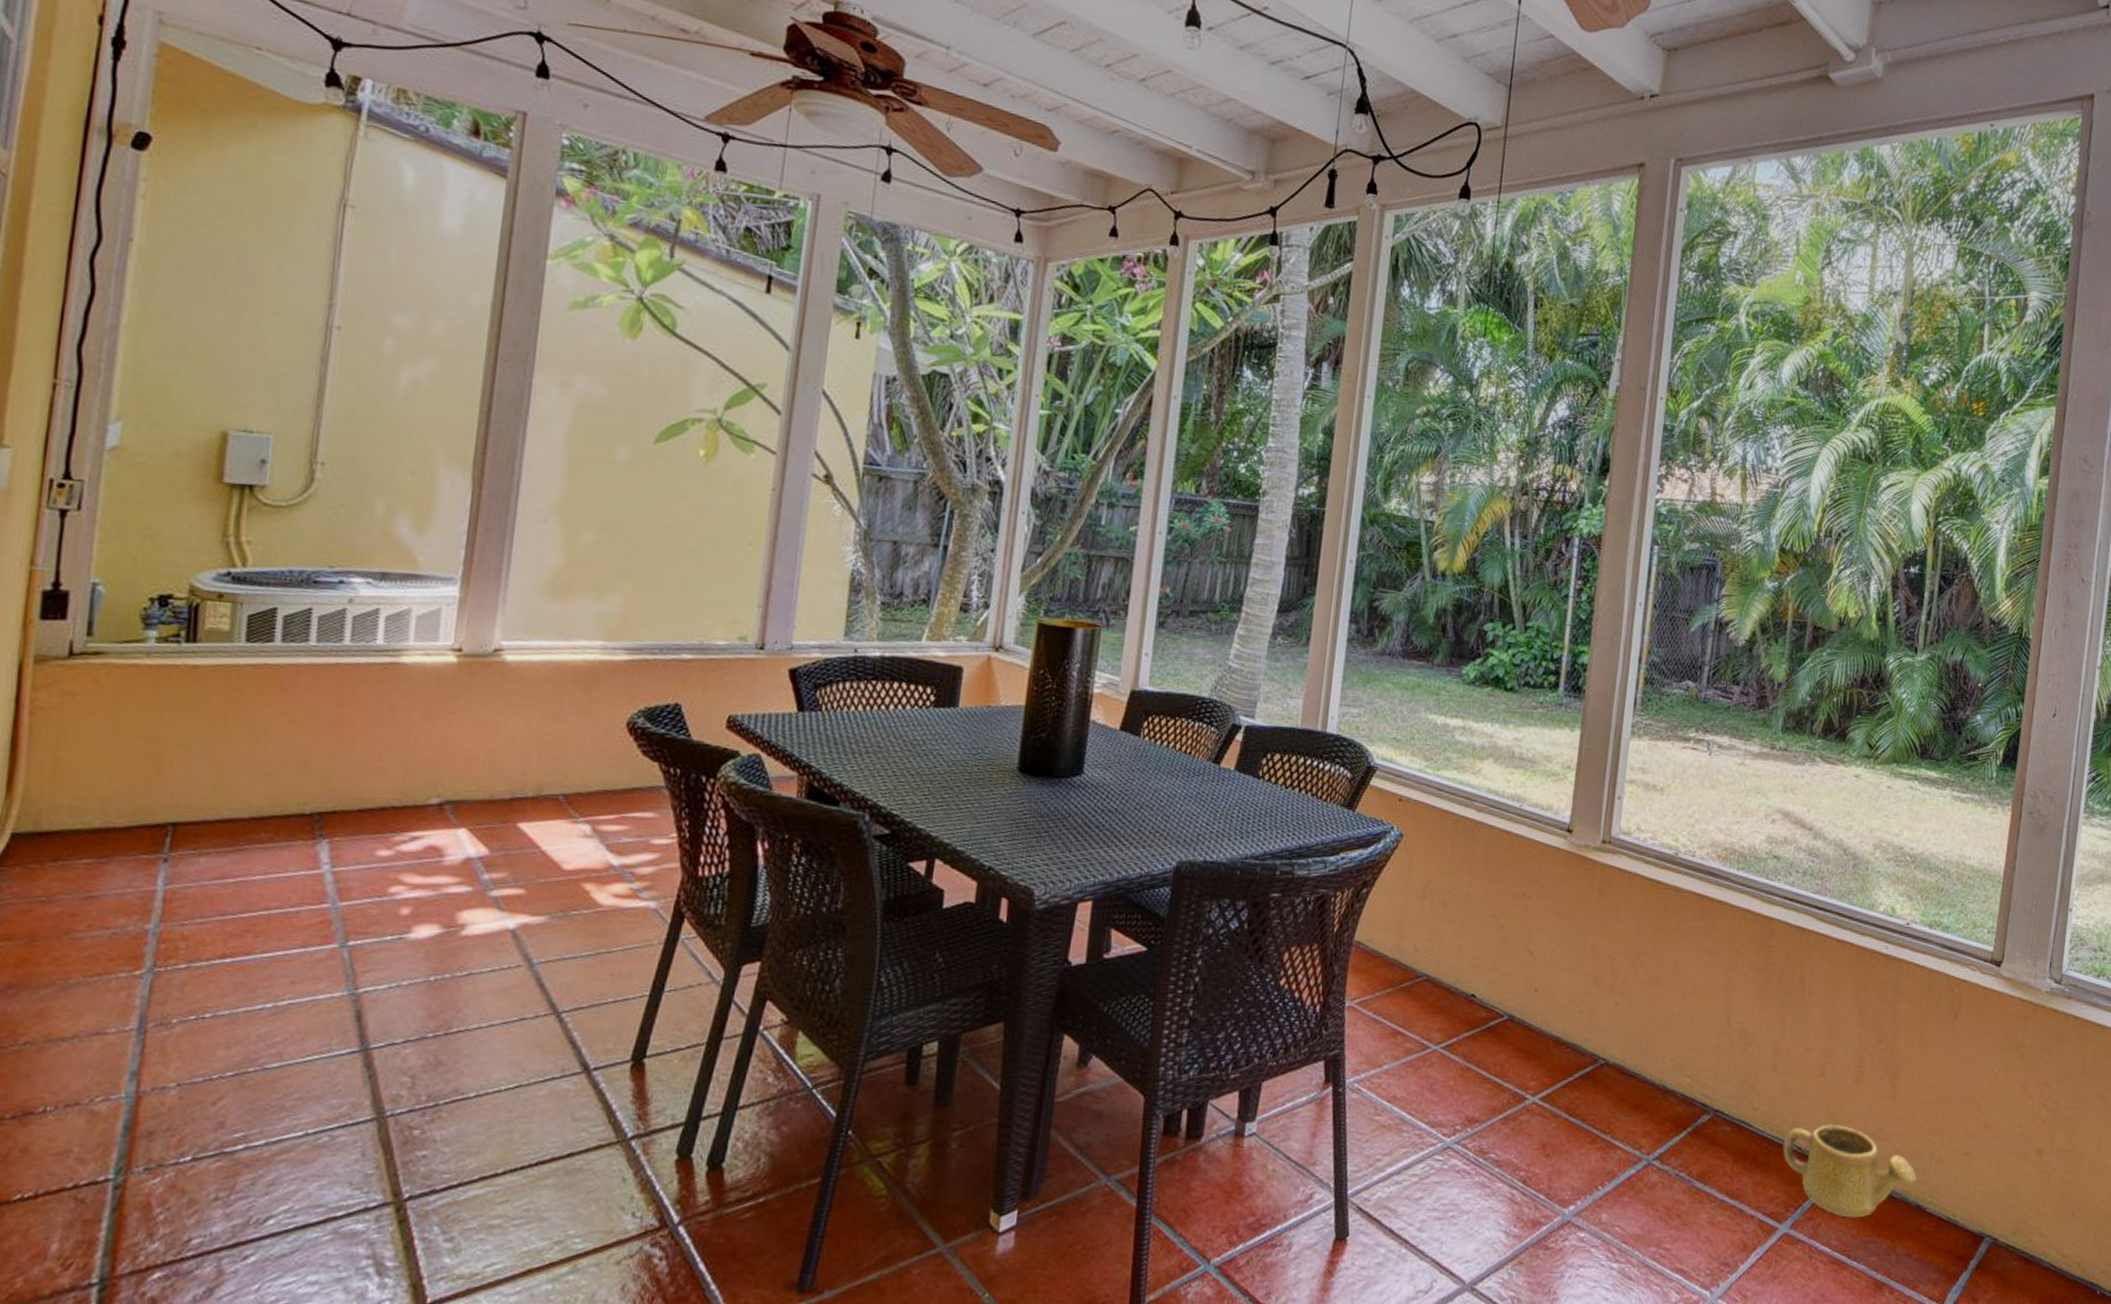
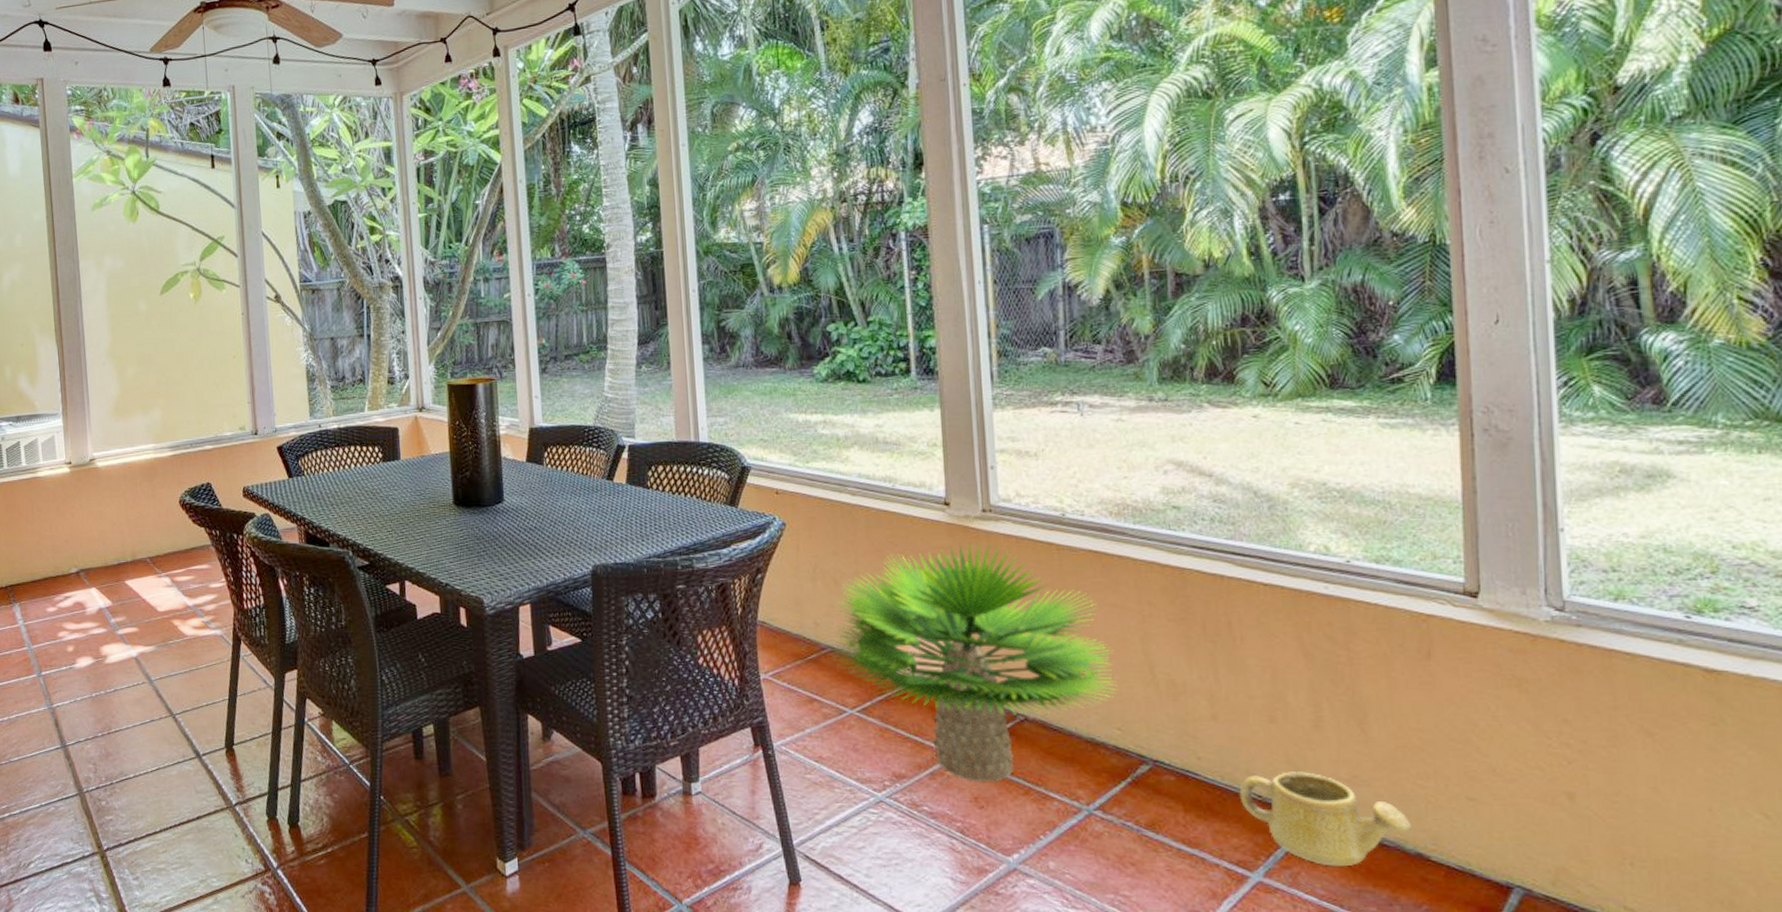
potted plant: none [1424,873,1698,1129] -> present [830,542,1118,782]

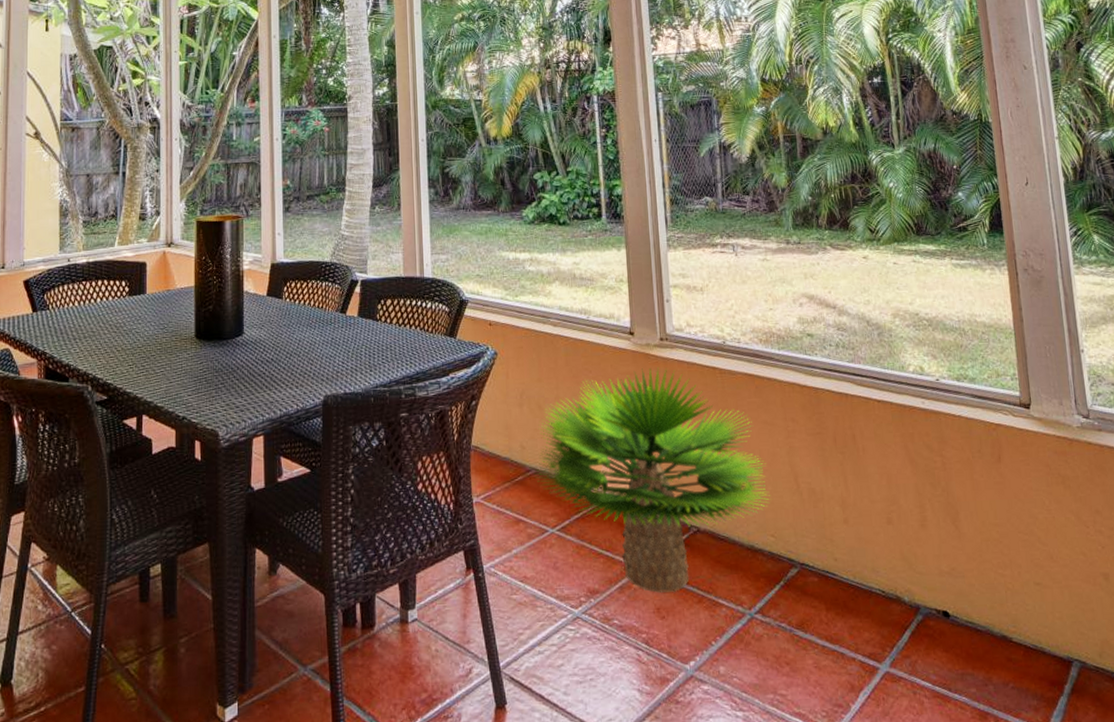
watering can: present [1239,772,1412,867] -> none [867,567,997,653]

